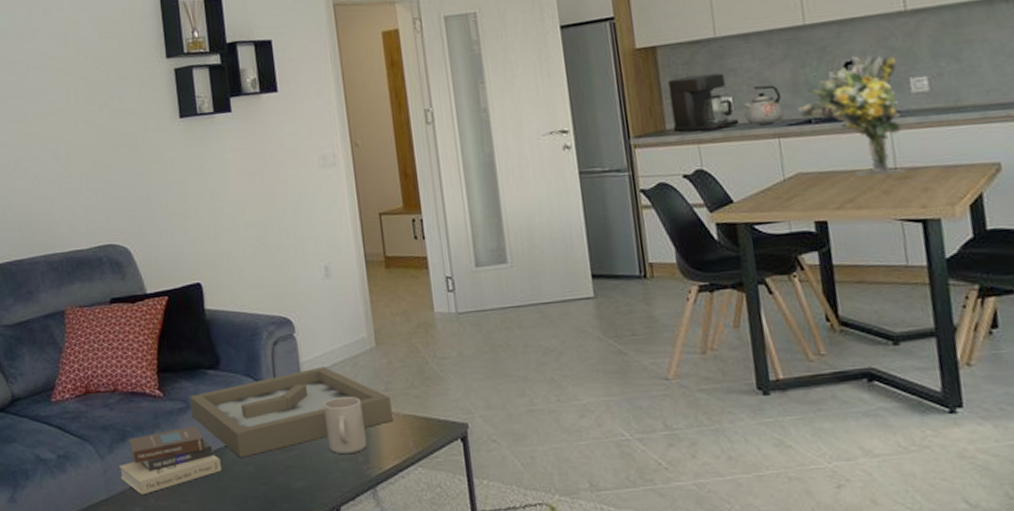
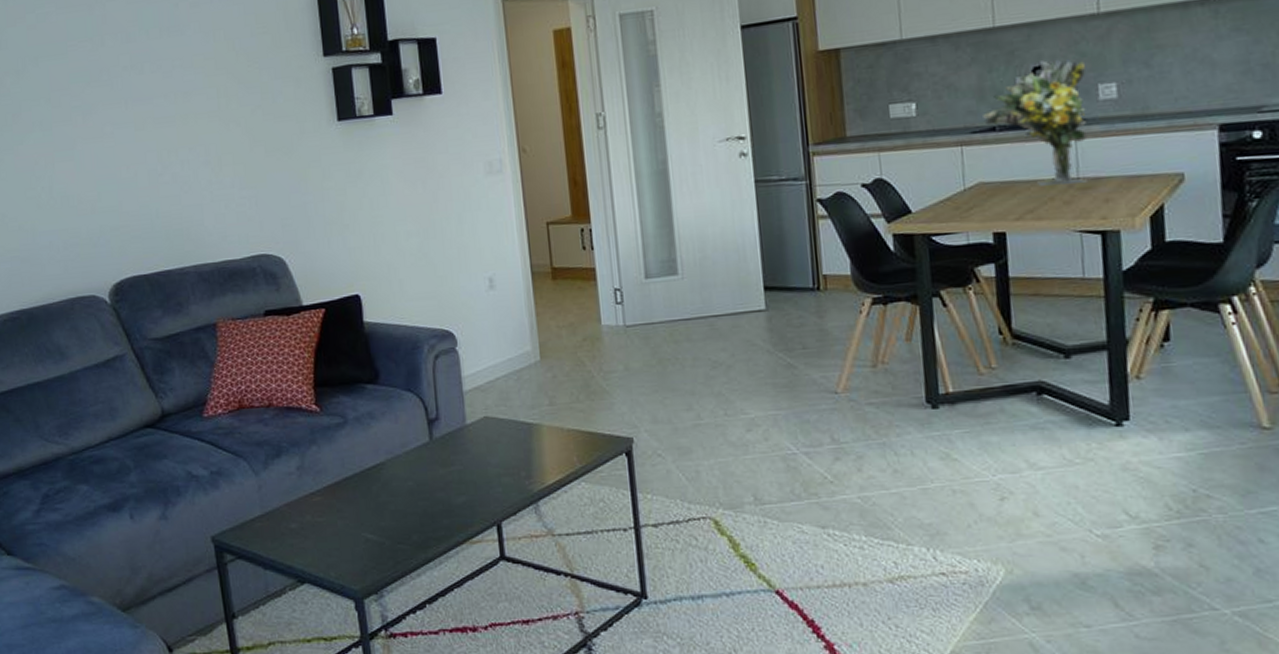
books: present [118,426,223,495] -> none [273,441,381,512]
decorative tray: present [190,366,394,459] -> none [348,381,558,474]
cup: present [323,396,368,455] -> none [485,410,530,470]
coffee maker: present [667,73,740,132] -> none [850,77,922,139]
kettle: present [744,85,784,125] -> none [927,90,967,132]

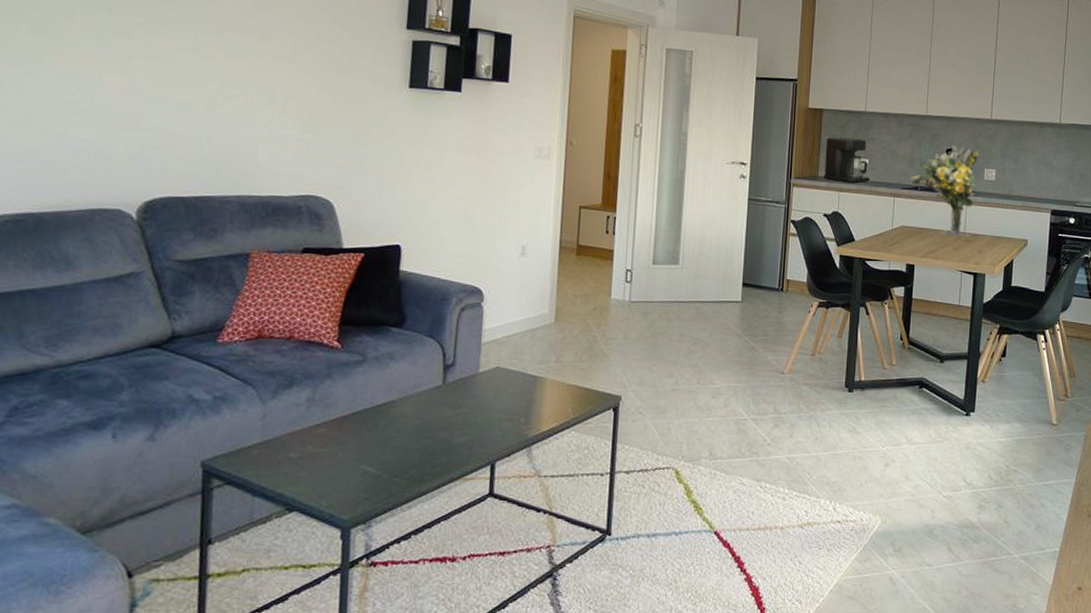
coffee maker: none [850,77,922,139] -> present [823,137,870,183]

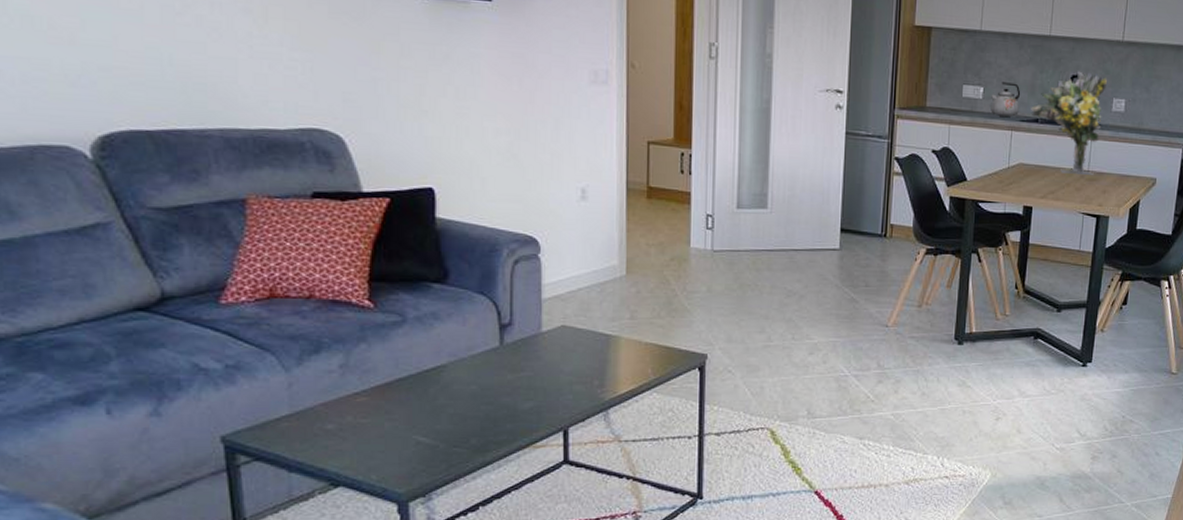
coffee maker: present [823,137,870,183] -> none [932,60,985,115]
kettle: none [875,155,902,185] -> present [991,82,1021,117]

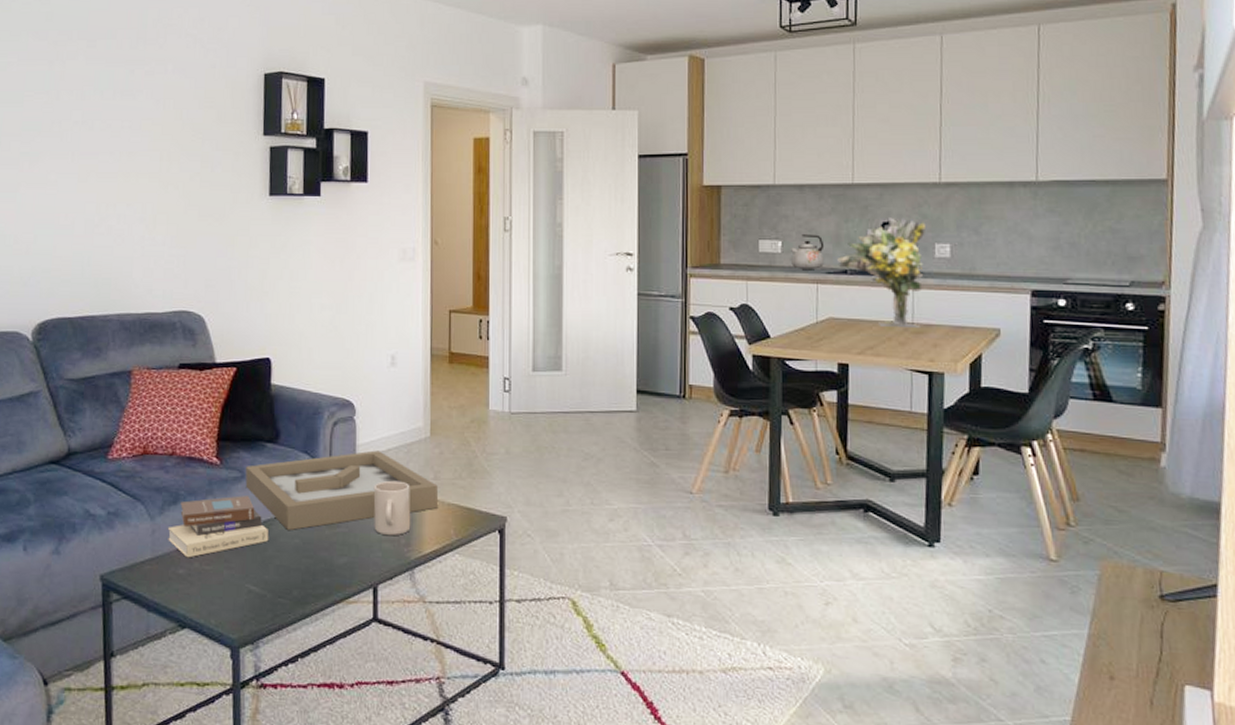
books: none [308,341,440,412] -> present [167,495,269,558]
decorative tray: none [408,290,635,378] -> present [245,450,439,531]
cup: none [562,321,605,378] -> present [373,480,411,536]

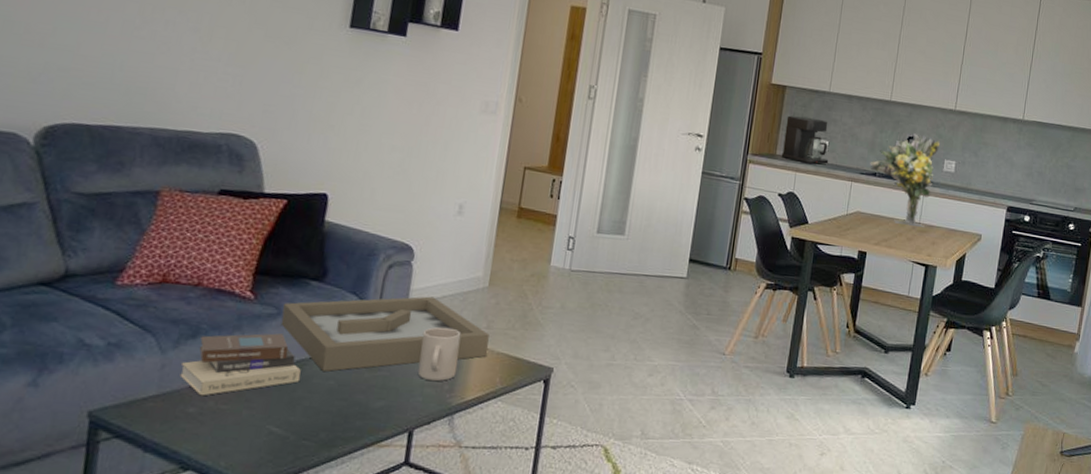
coffee maker: none [726,217,785,270] -> present [781,115,829,165]
kettle: present [791,234,825,269] -> none [834,138,862,170]

